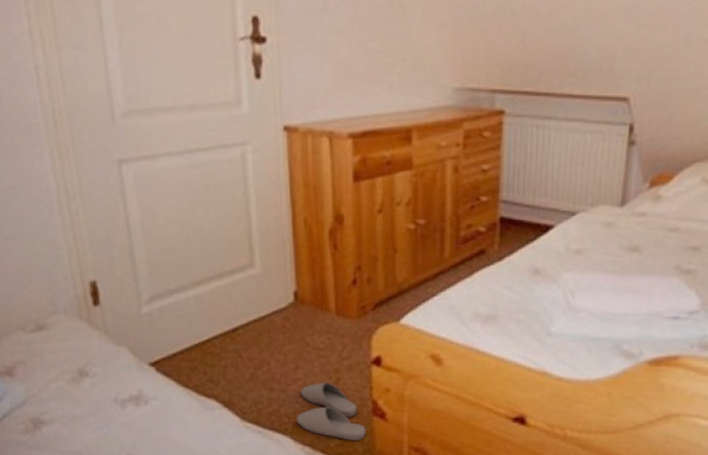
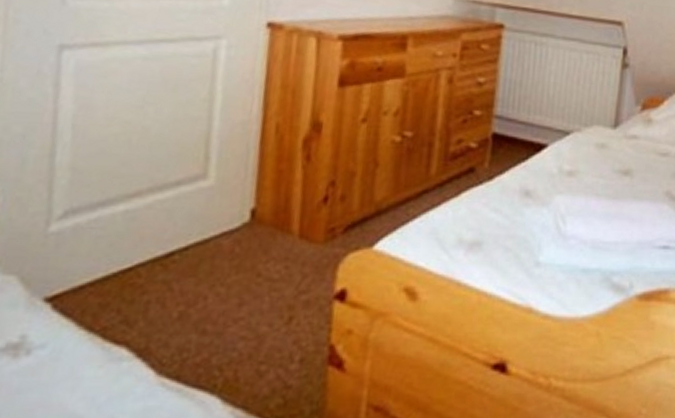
slippers: present [296,383,366,441] -> none [230,323,318,399]

